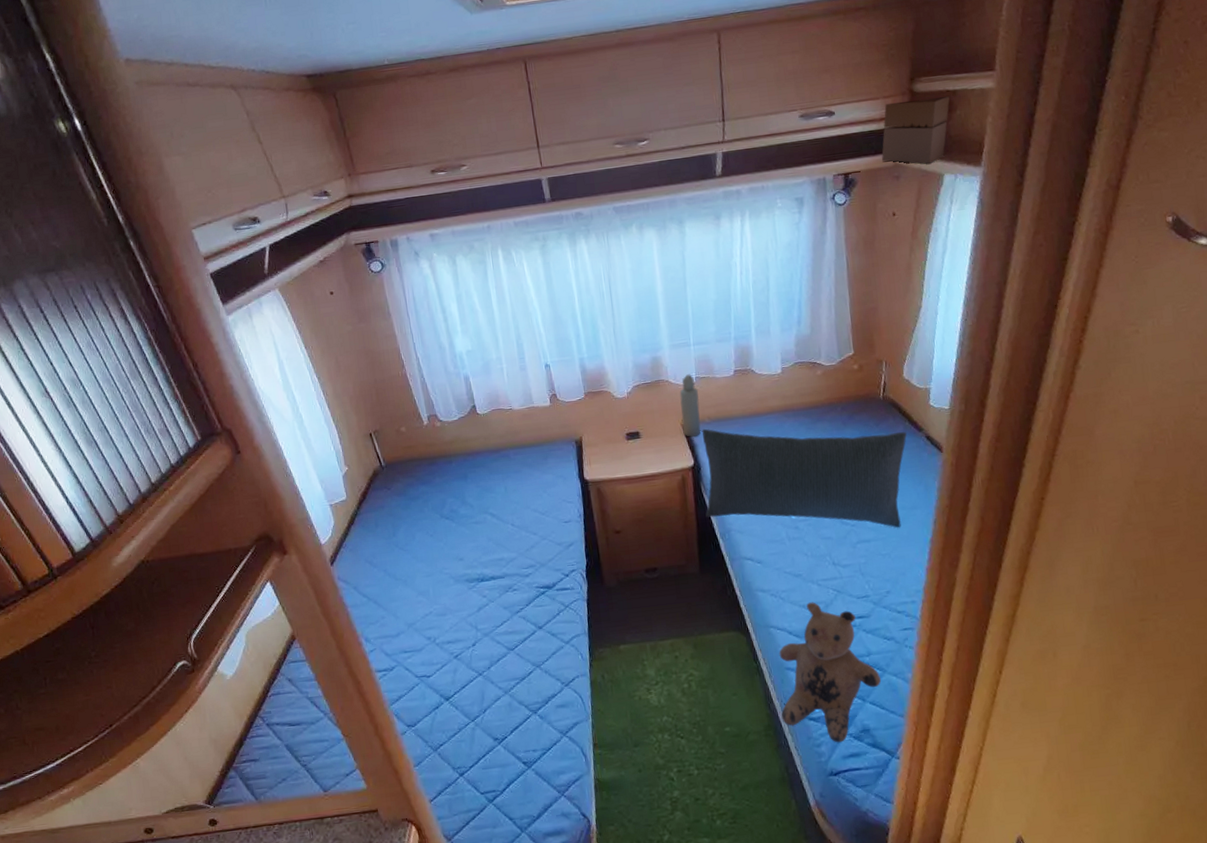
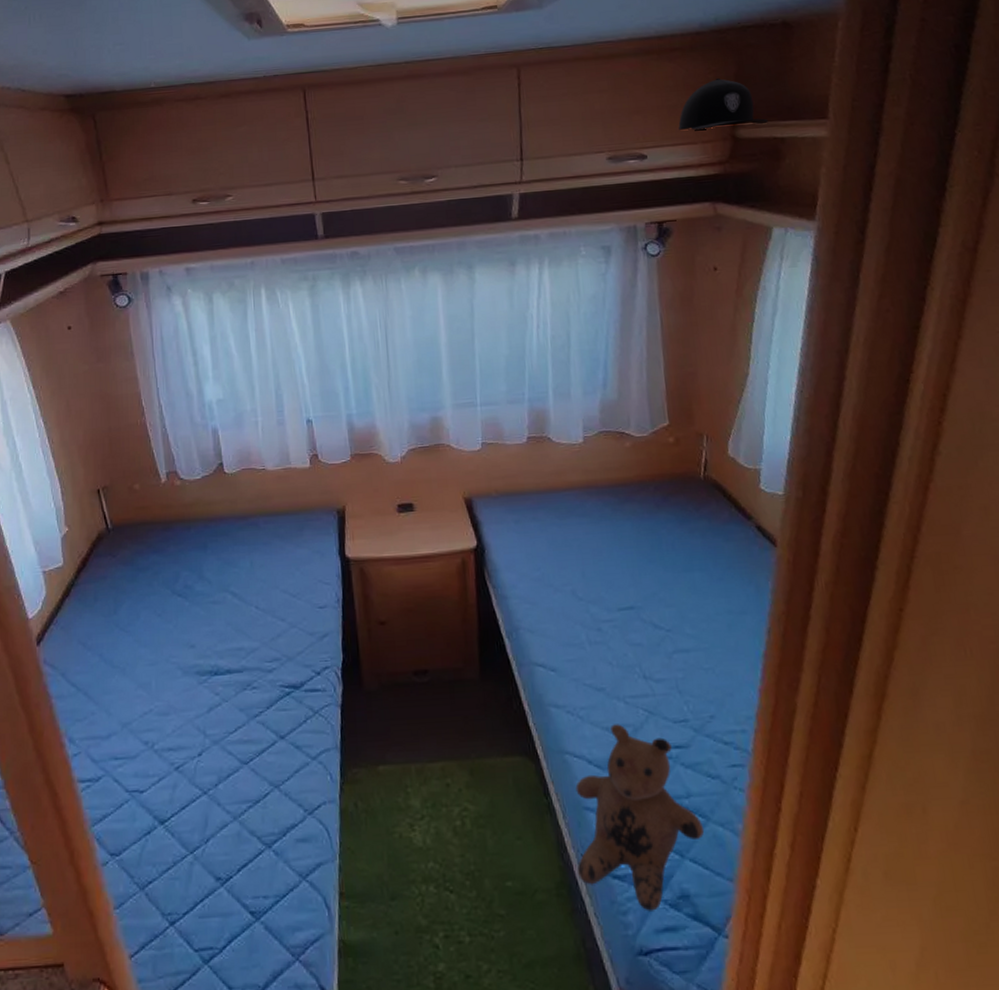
bottle: present [679,374,701,437] -> none [462,439,487,513]
pillow: present [702,428,907,528] -> none [487,503,733,637]
cap: none [862,35,942,87] -> present [678,78,768,130]
decorative box: present [881,96,950,164] -> none [700,144,778,215]

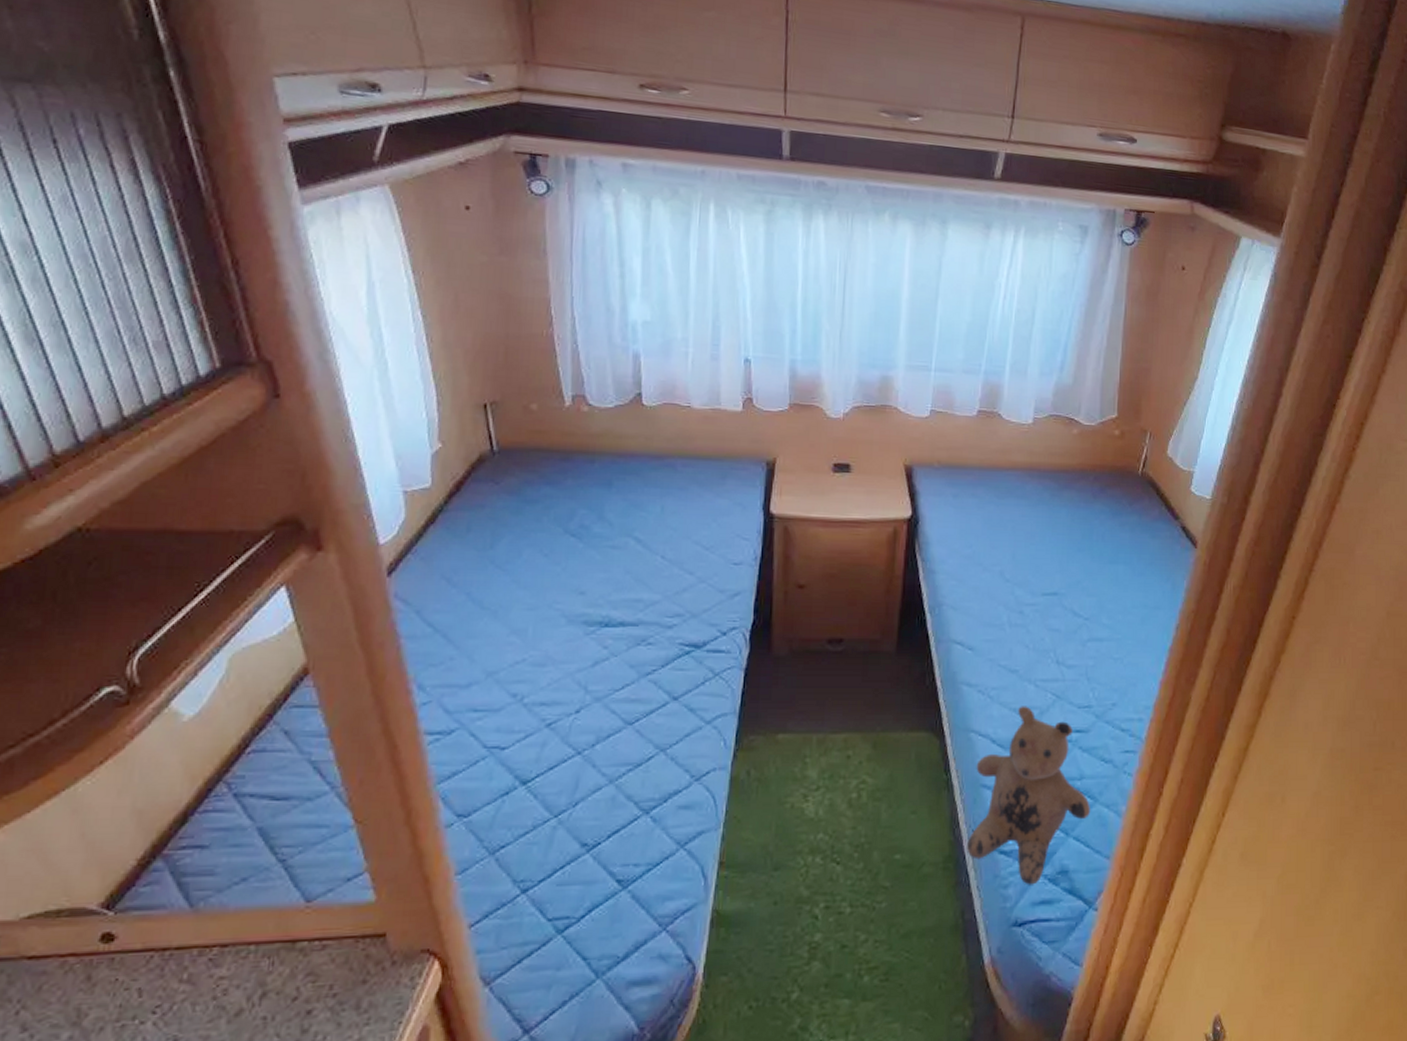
cap: present [678,78,768,130] -> none [1171,74,1254,132]

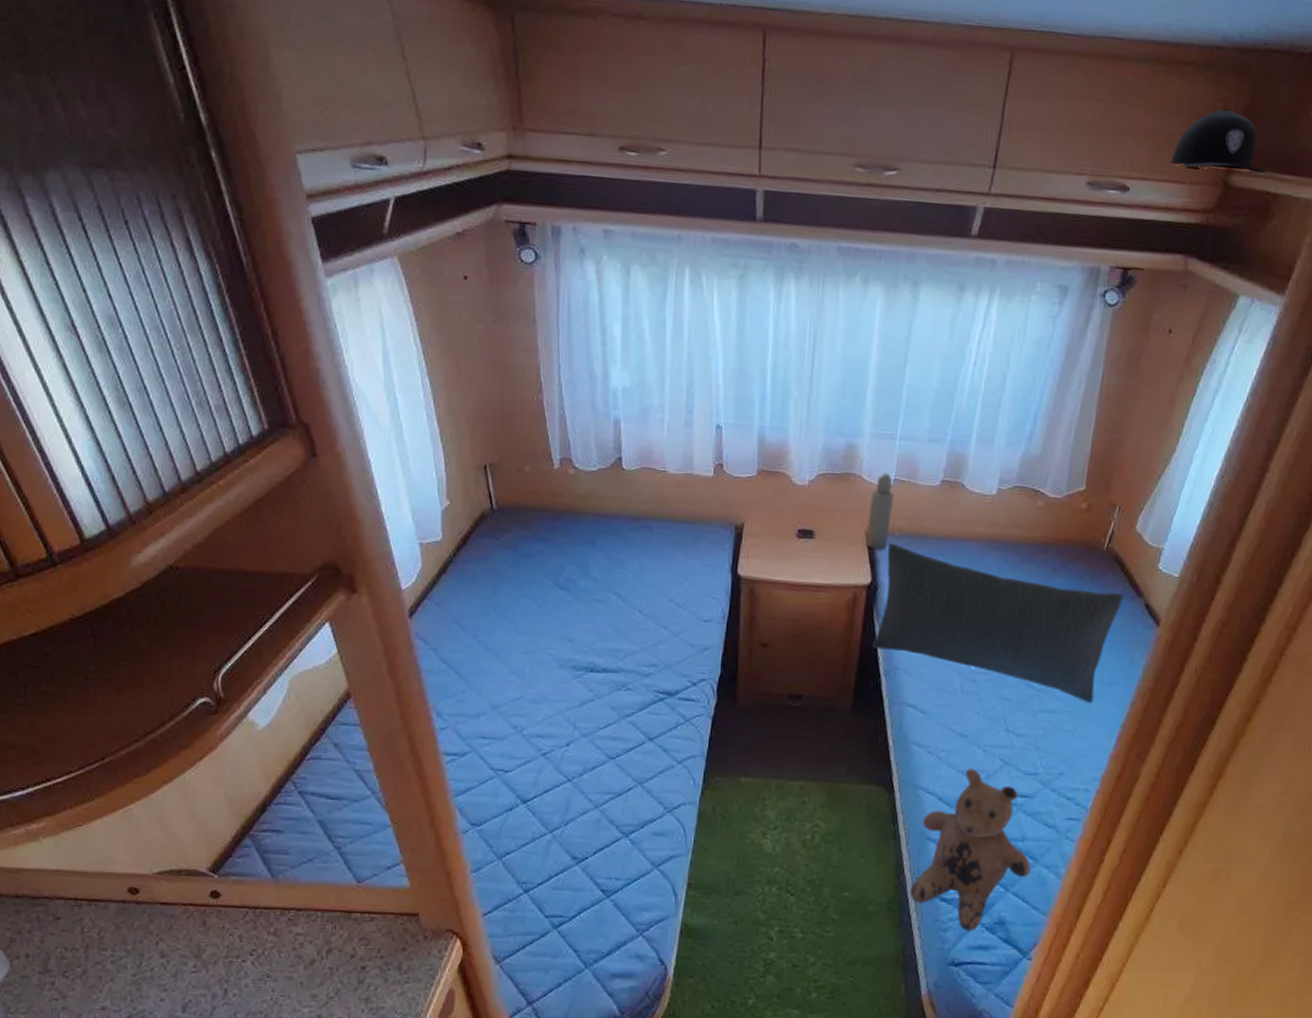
bottle: none [904,404,931,482] -> present [866,473,894,550]
pillow: none [915,474,1161,630] -> present [872,542,1124,704]
cap: none [1171,74,1254,132] -> present [1170,108,1266,174]

